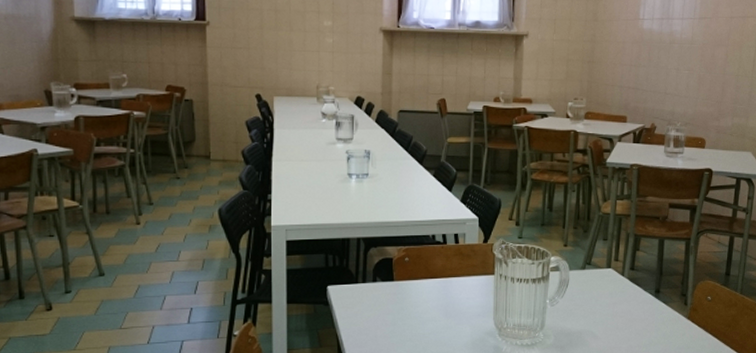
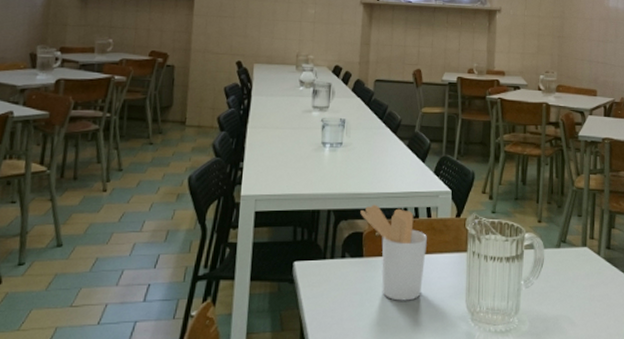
utensil holder: none [389,232,455,320] -> present [360,204,427,301]

